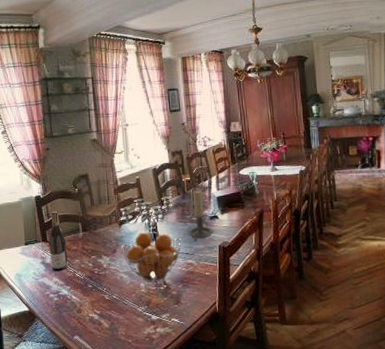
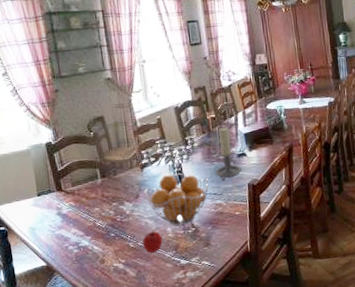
wine bottle: present [48,212,68,272] -> none [64,158,88,222]
apple: none [116,285,136,307] -> present [142,231,163,254]

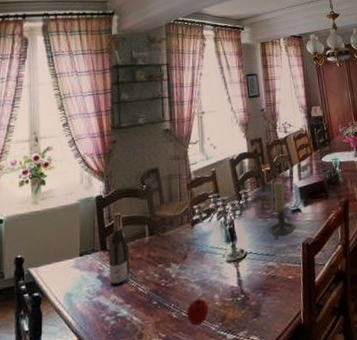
wine bottle: none [64,158,88,222] -> present [108,213,130,288]
fruit basket: present [145,173,209,226] -> none [194,230,262,292]

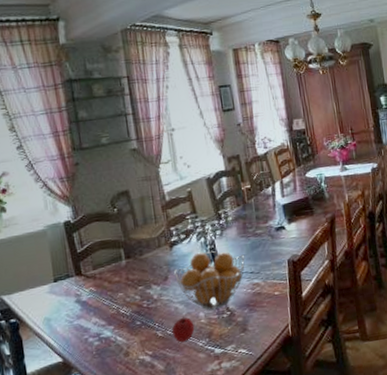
wine bottle: present [108,213,130,288] -> none [84,238,110,311]
fruit basket: none [194,230,262,292] -> present [174,250,245,310]
candle holder: present [268,181,296,239] -> none [251,199,281,257]

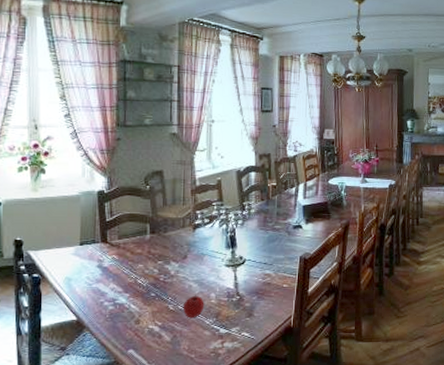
fruit basket: present [174,250,245,310] -> none [194,238,261,292]

